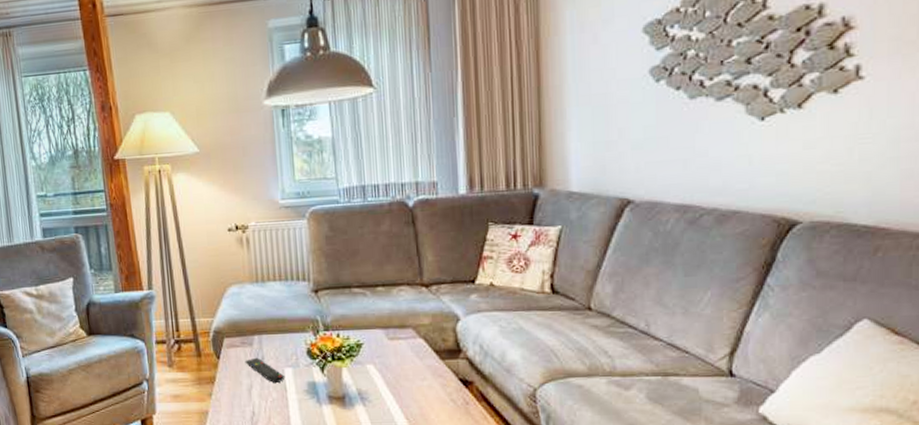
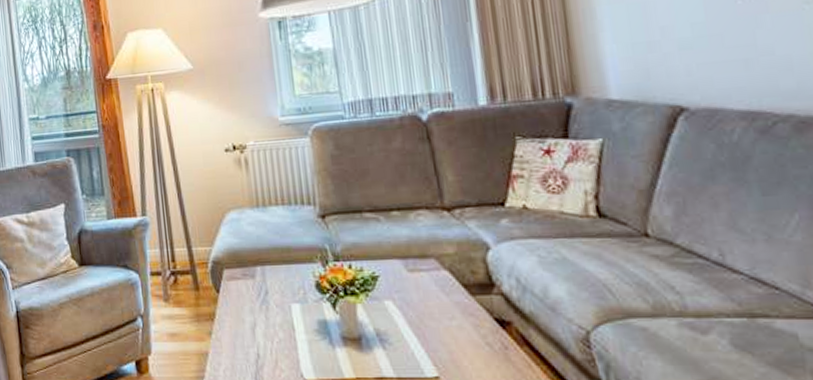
remote control: present [245,357,286,384] -> none [247,291,293,322]

